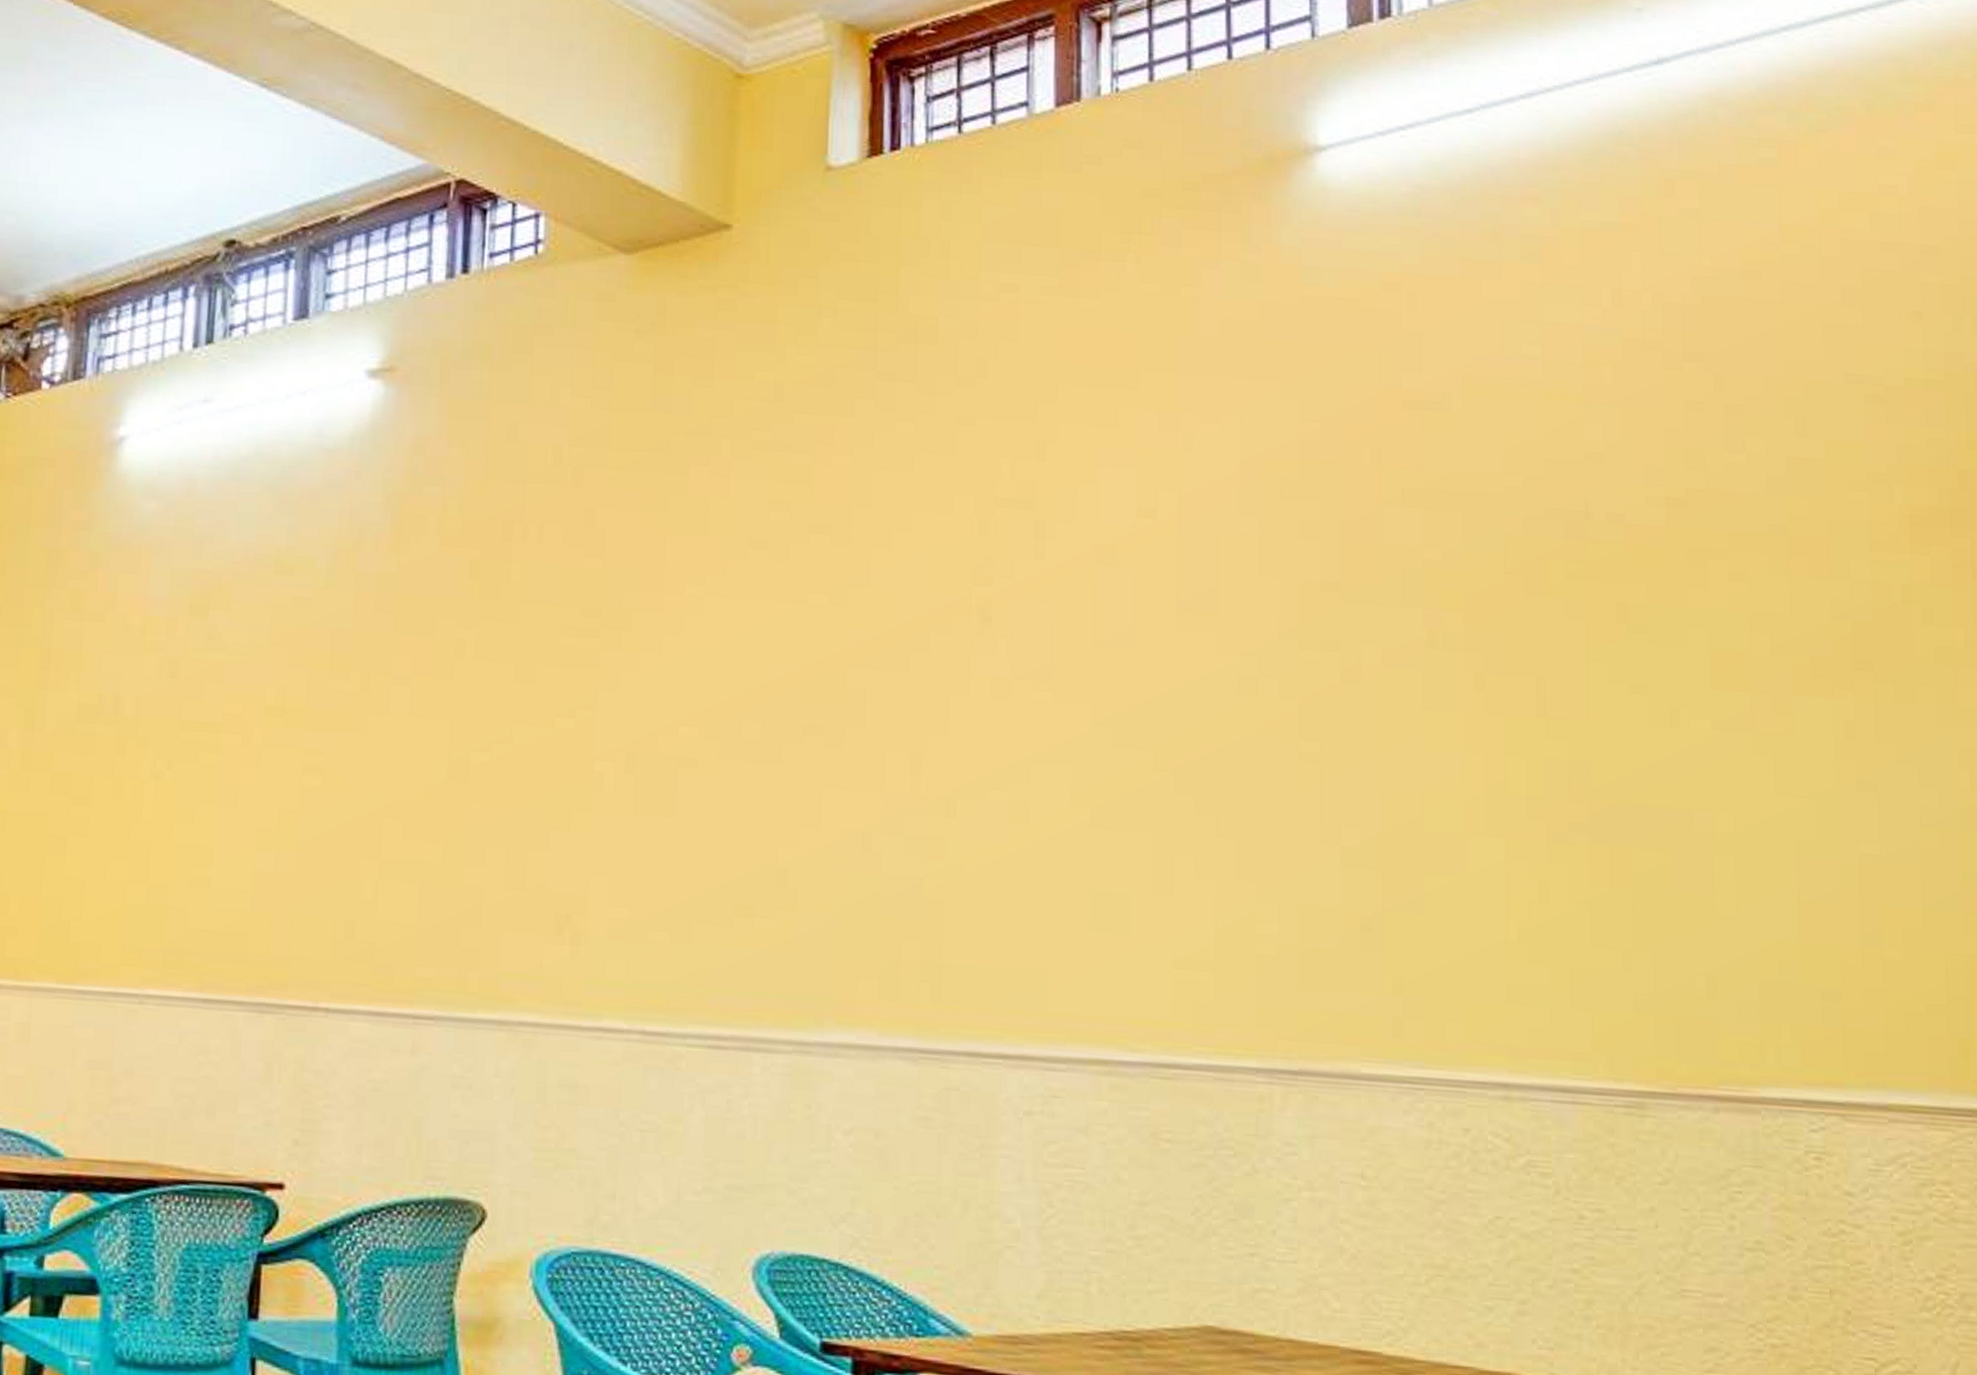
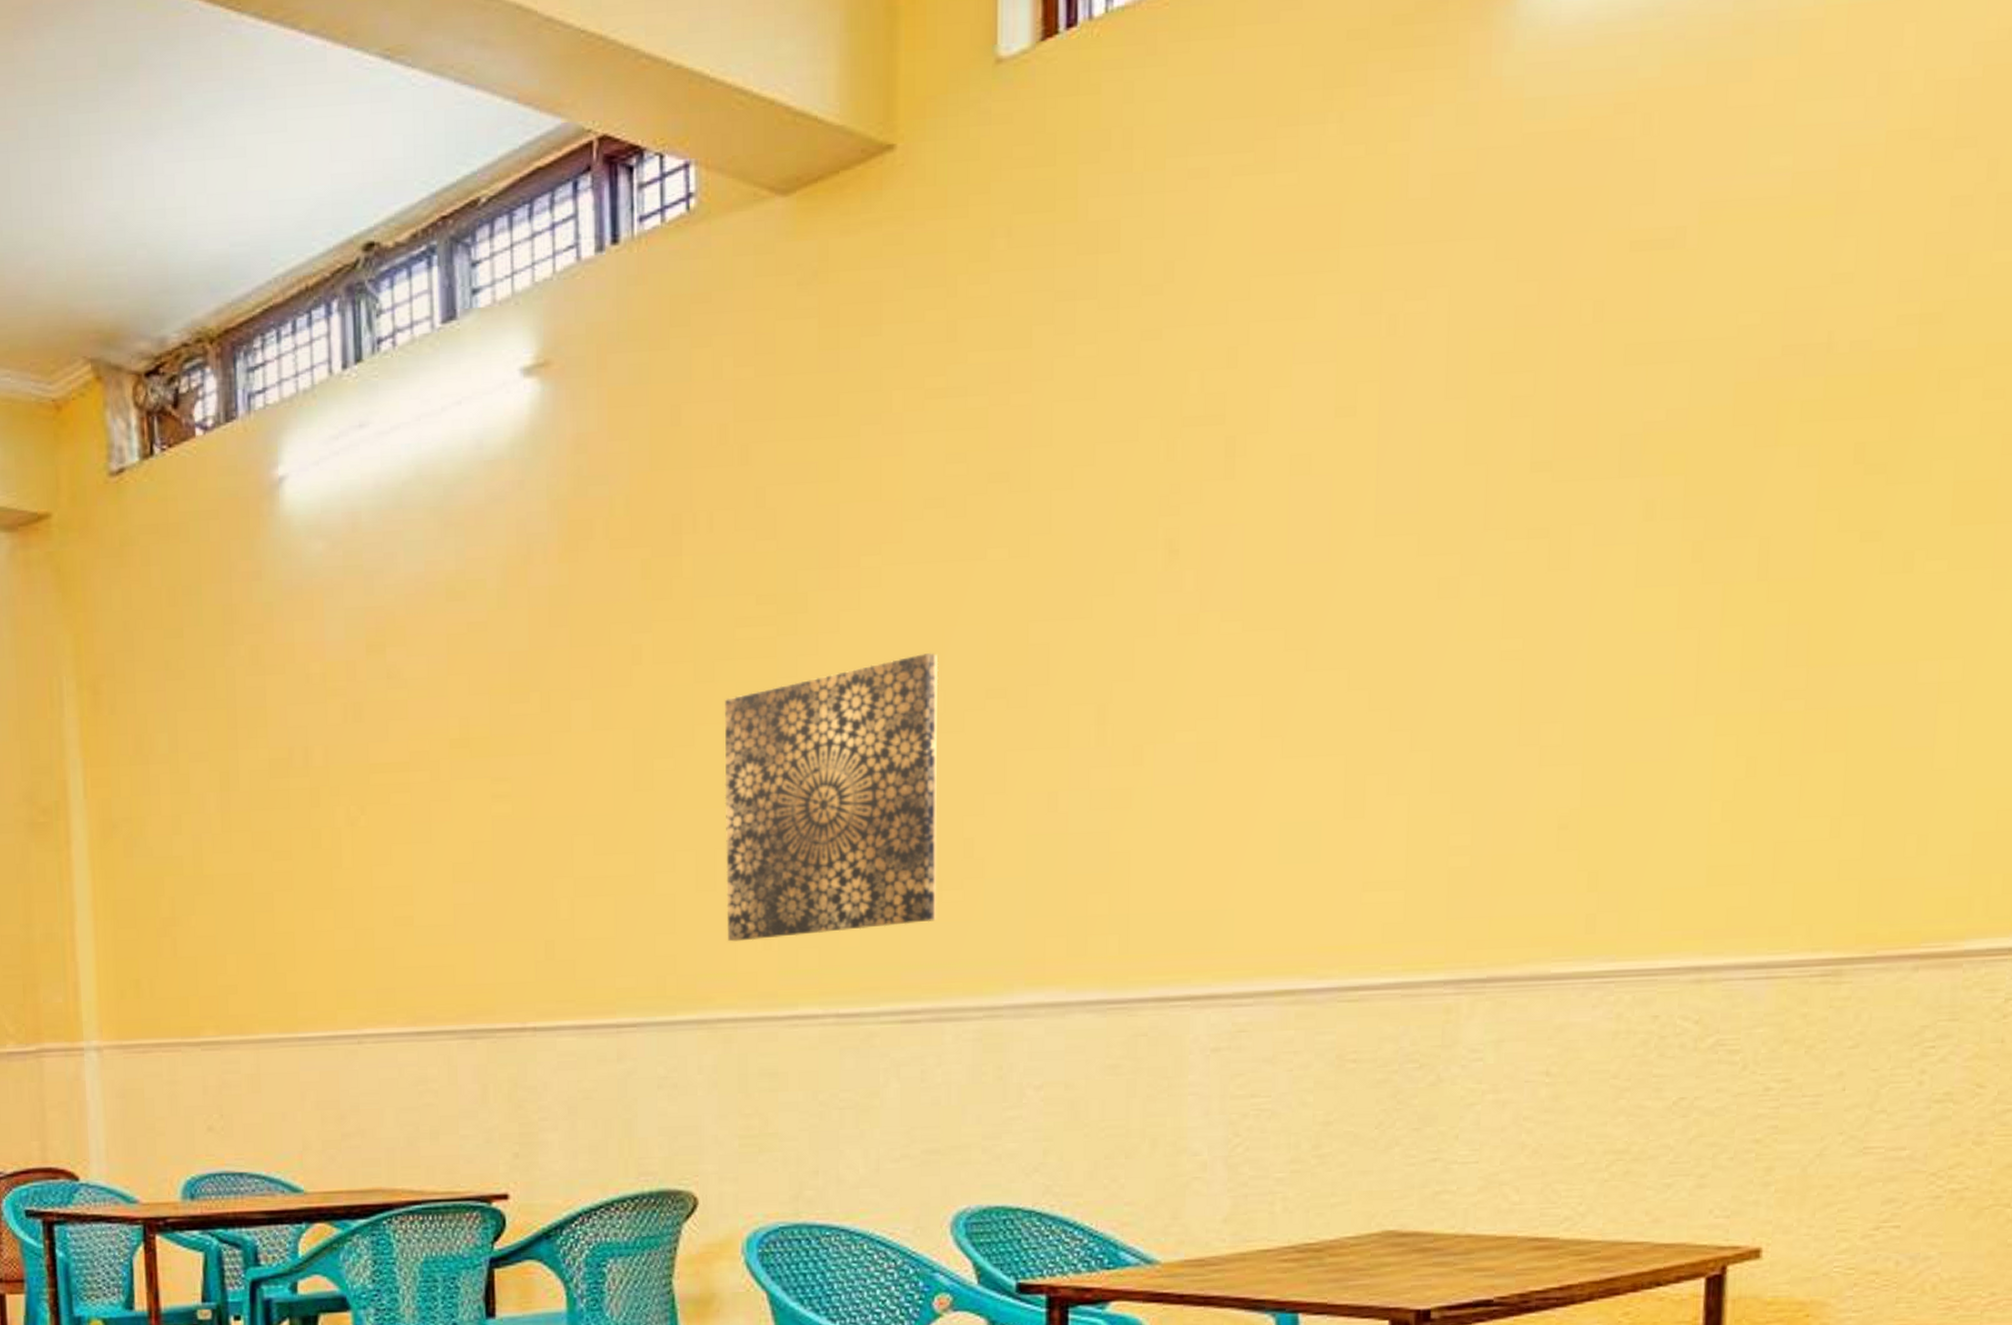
wall art: none [534,683,758,948] -> present [724,652,939,942]

